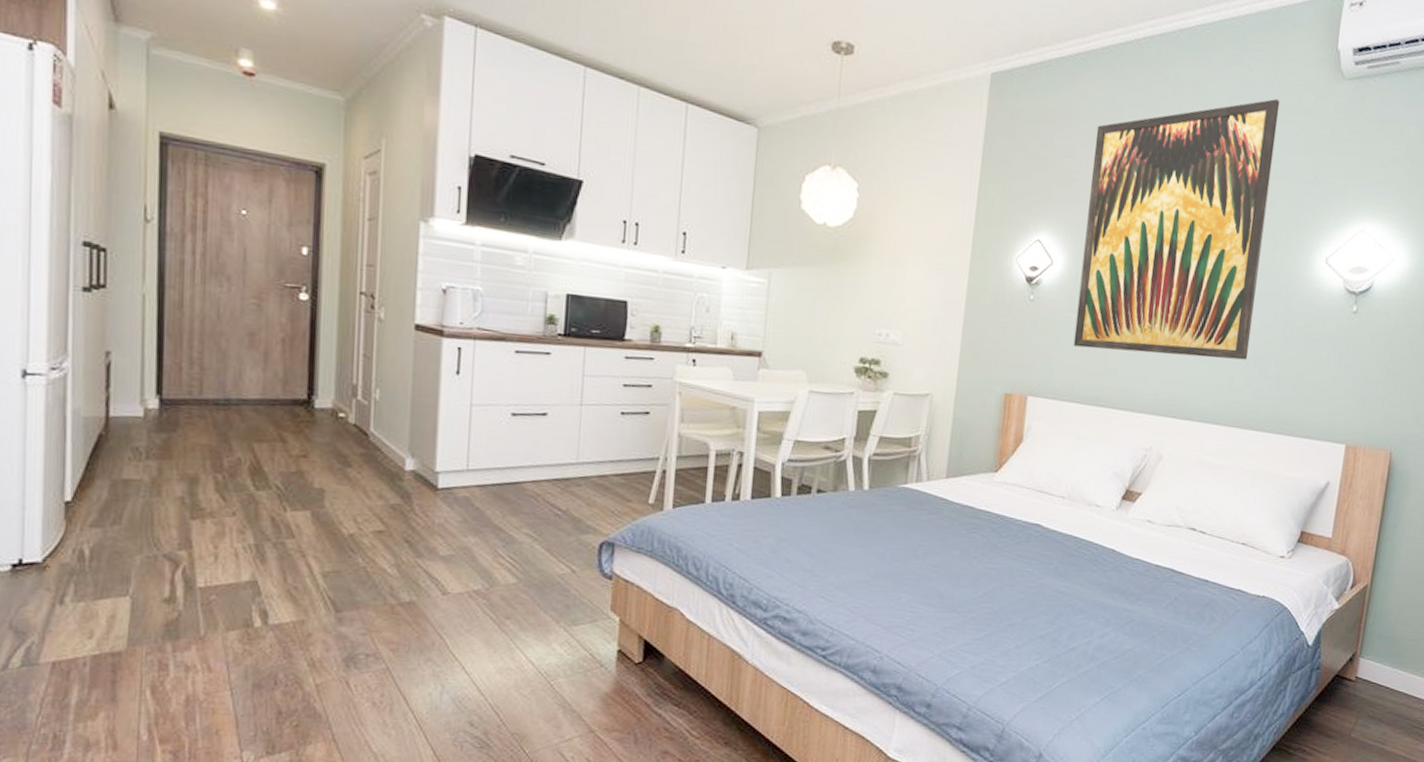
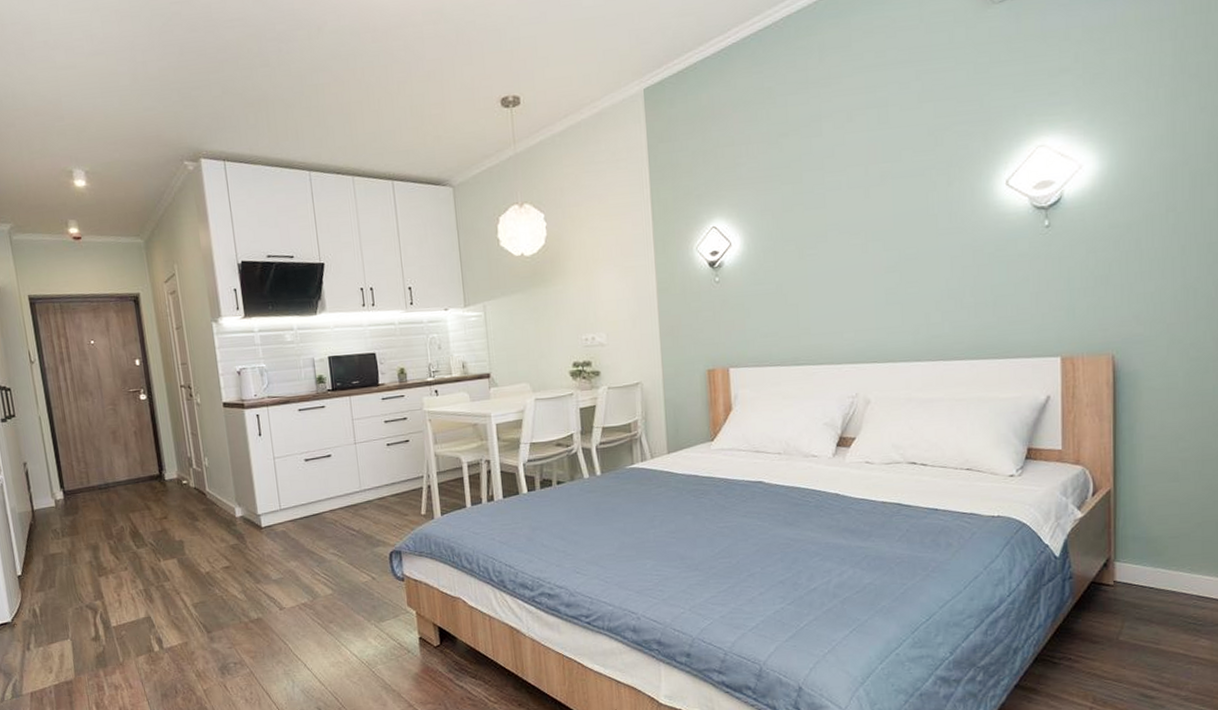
wall art: present [1073,98,1280,360] -> none [750,40,940,316]

